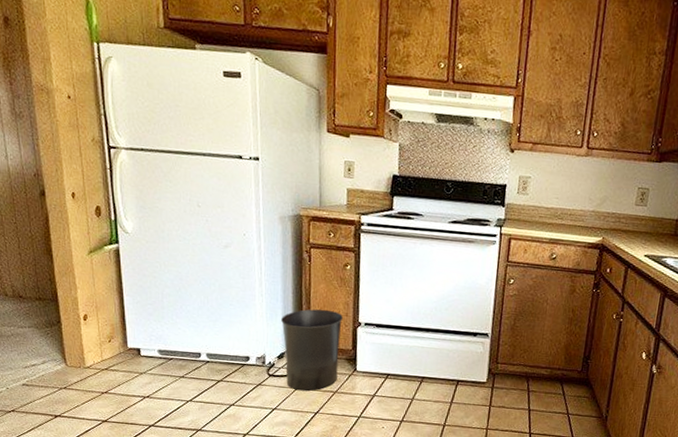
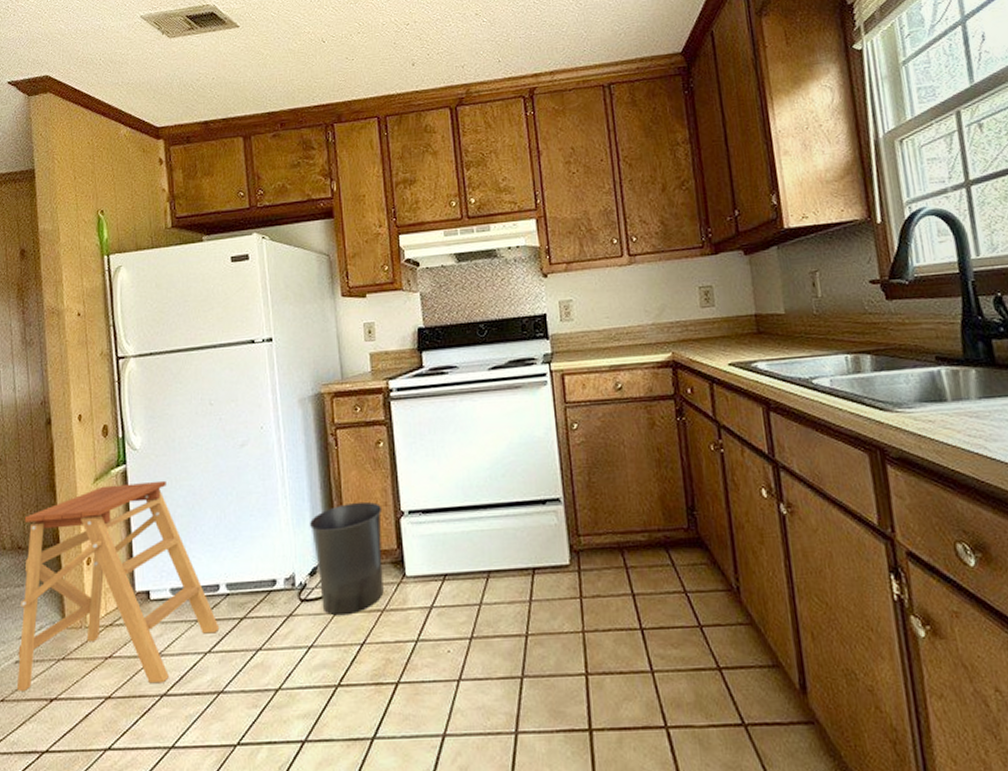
step ladder: none [23,258,200,417] -> present [17,480,220,691]

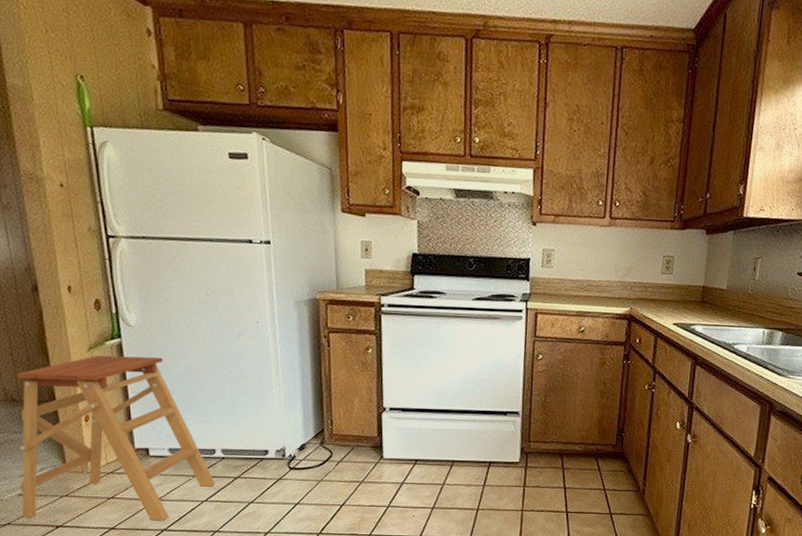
waste bin: present [310,501,384,615] -> none [301,395,367,482]

